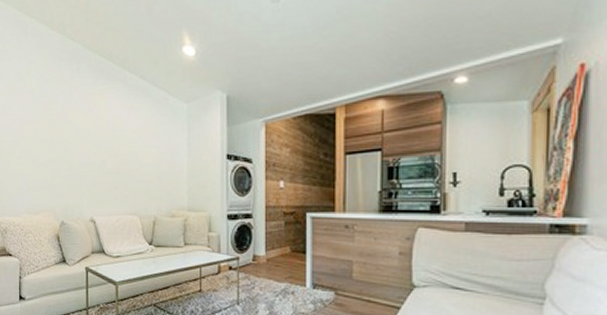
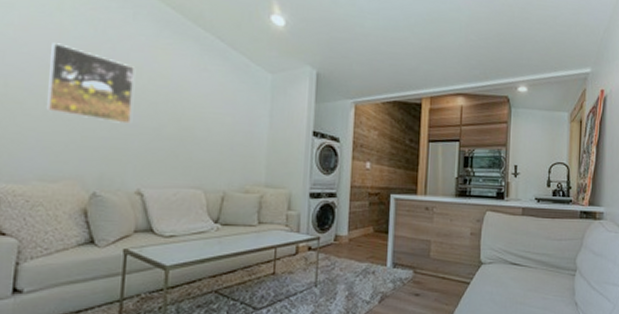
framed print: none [27,102,82,163] -> present [47,43,134,124]

